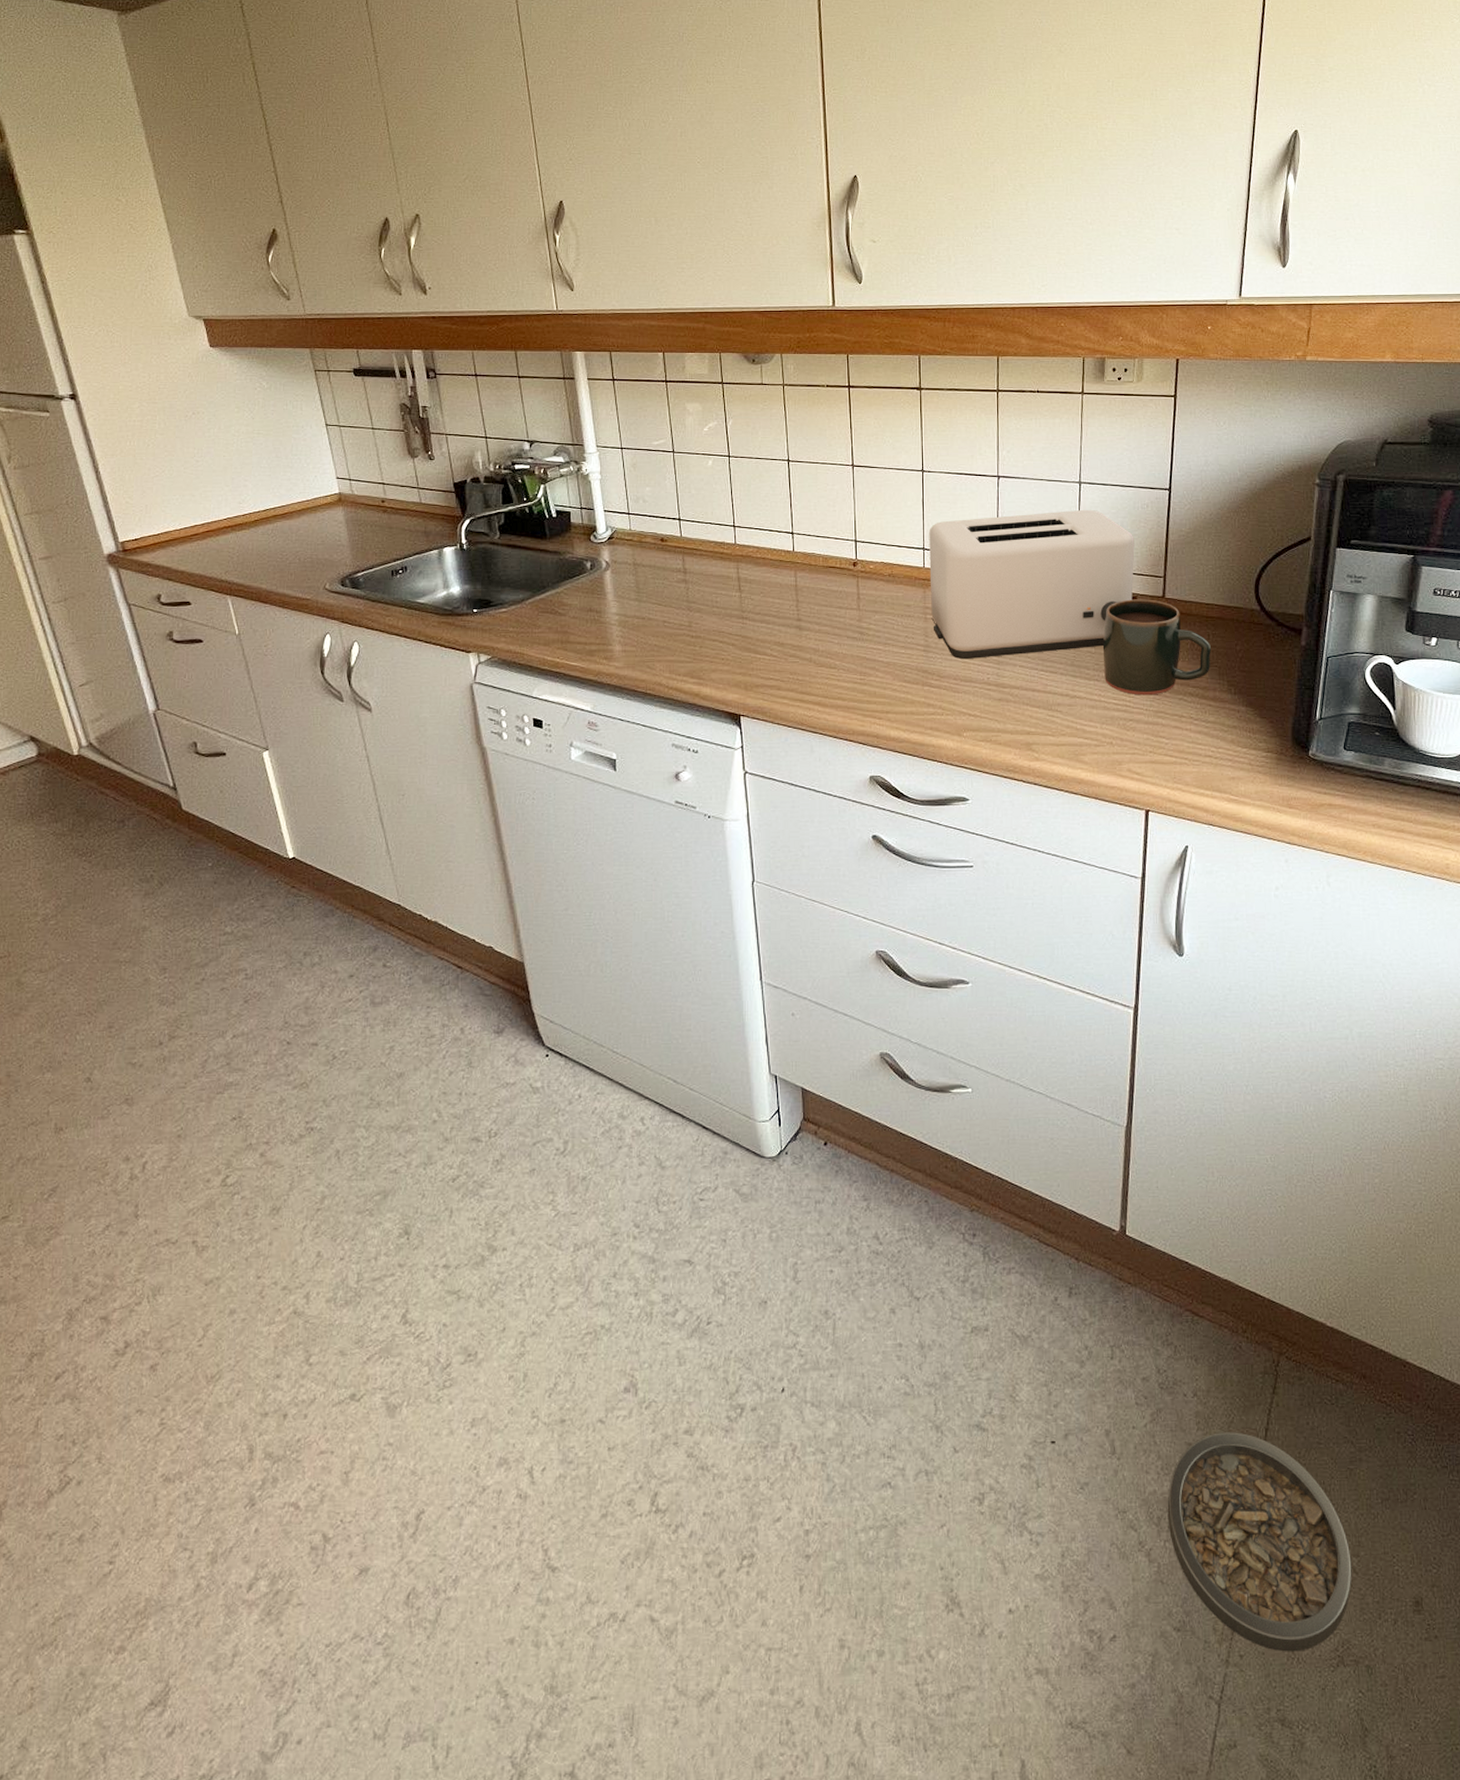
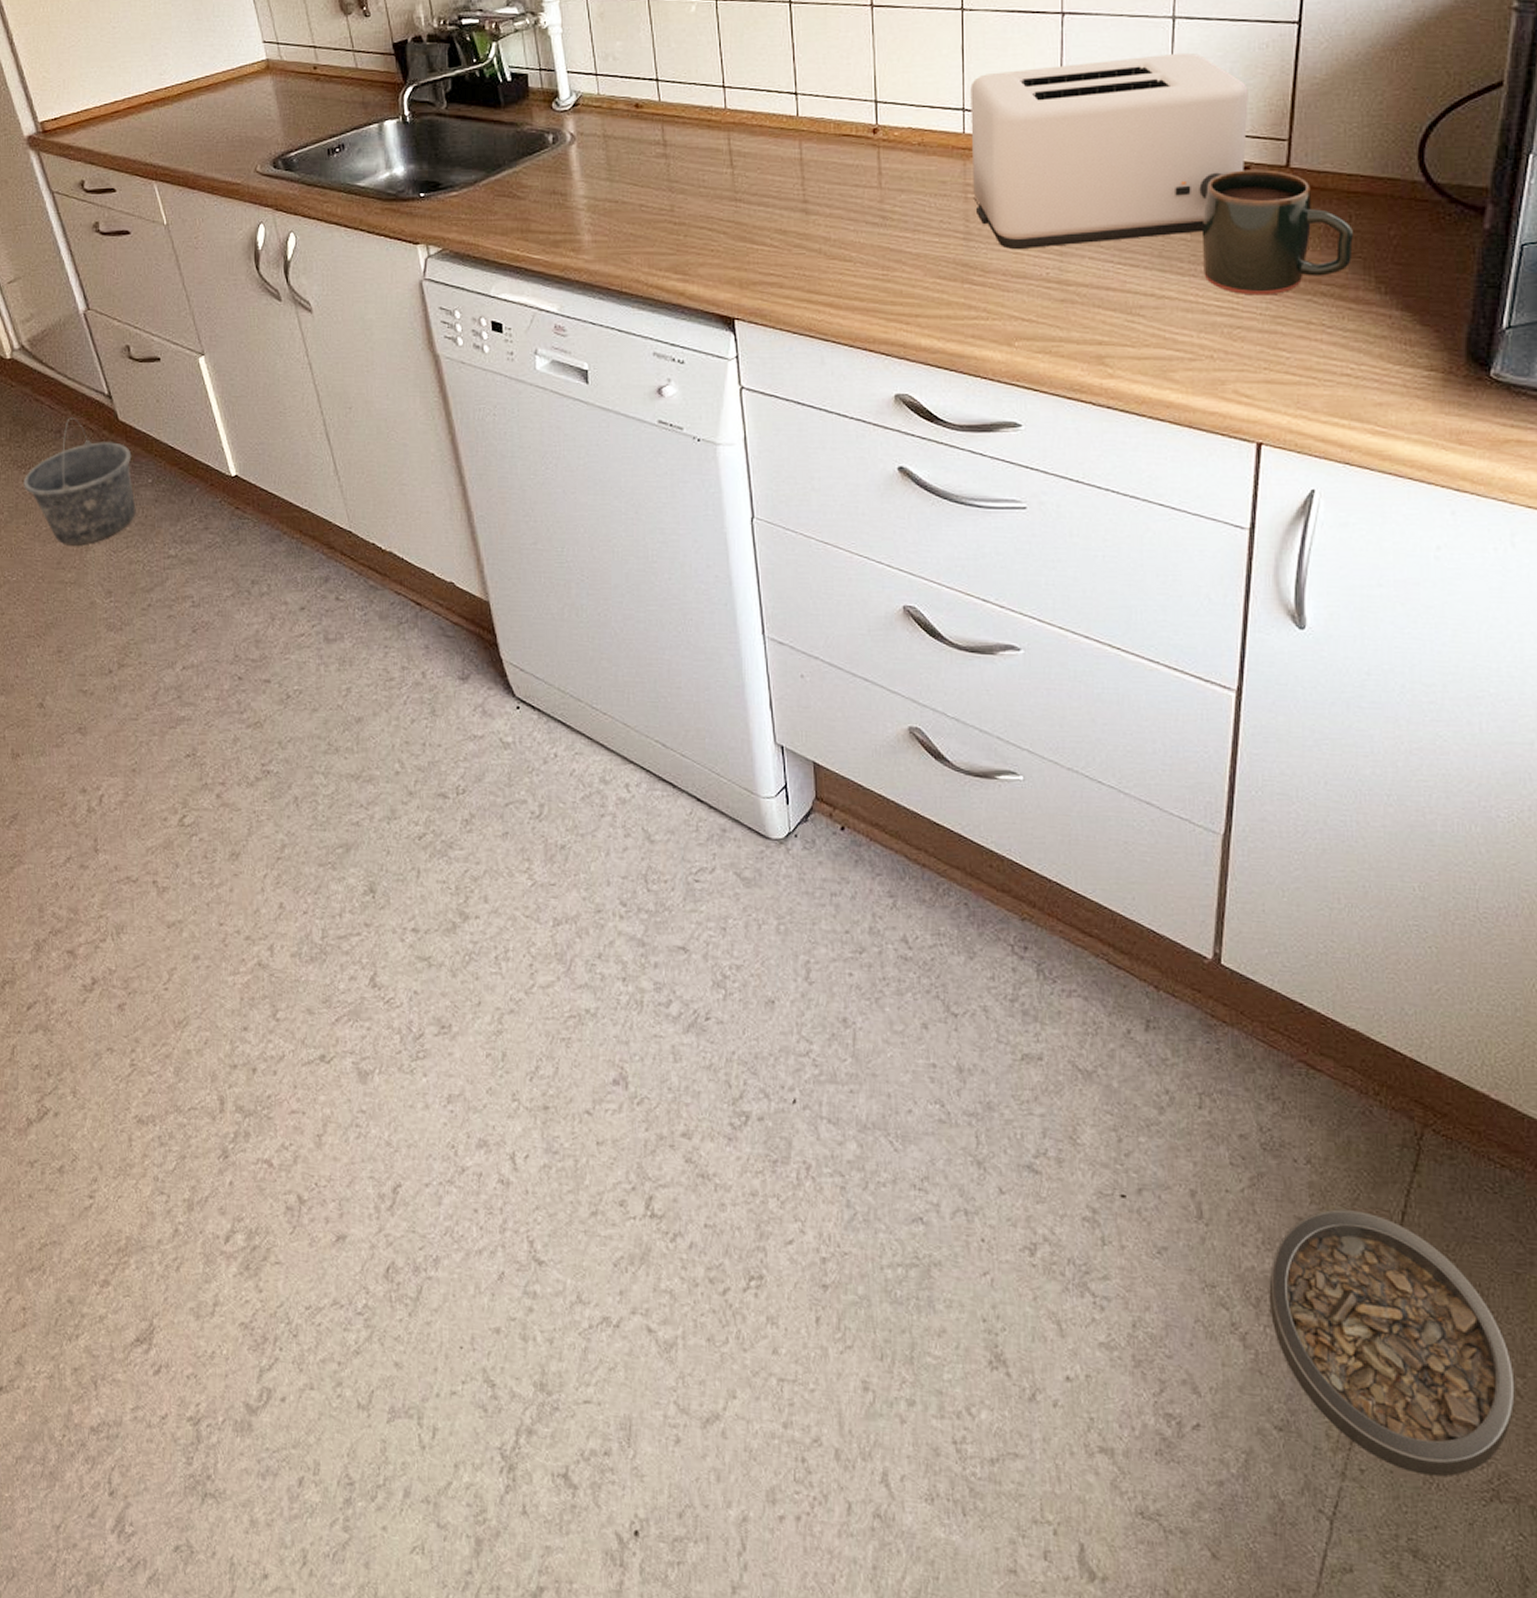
bucket: none [83,808,195,927] -> present [23,417,136,546]

